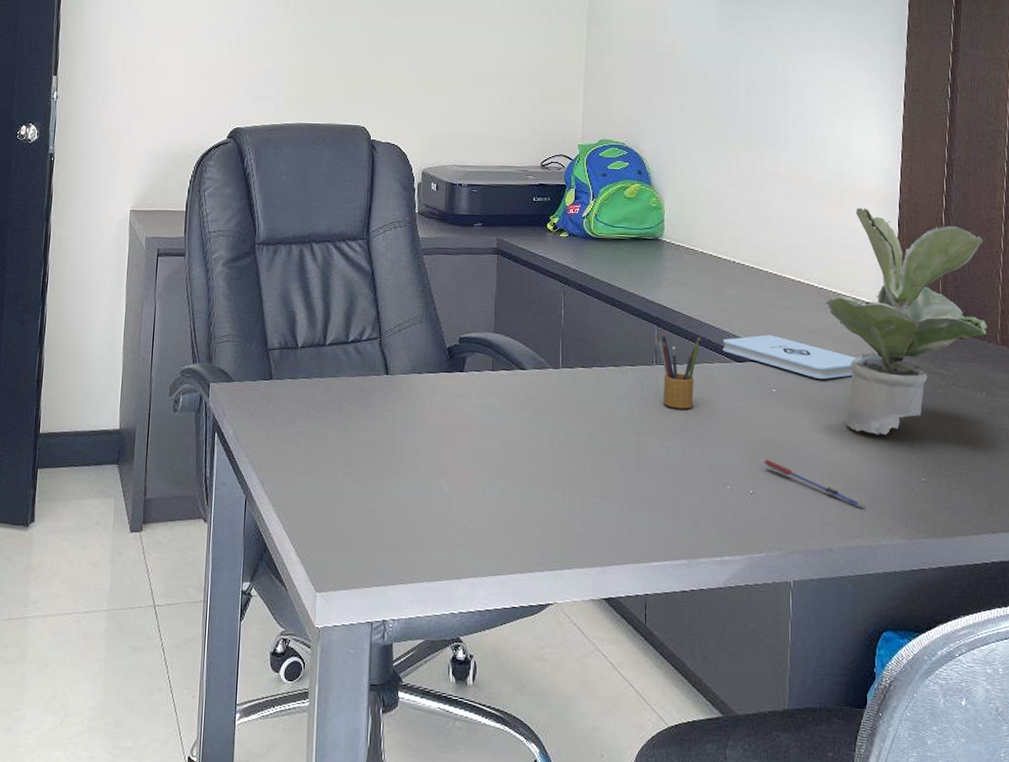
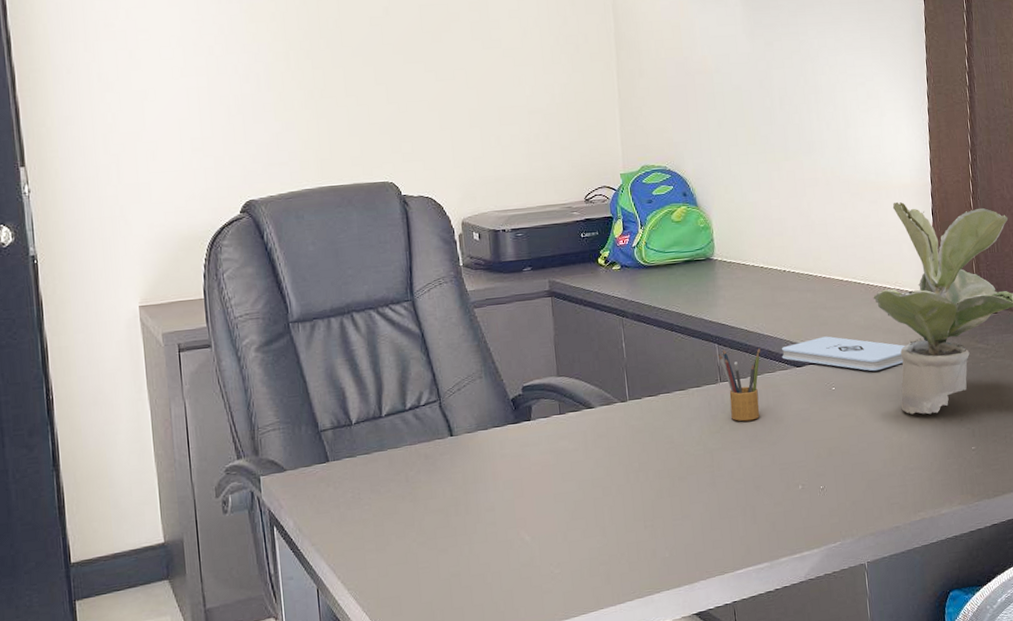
pen: present [764,459,866,508] -> none [830,454,926,484]

